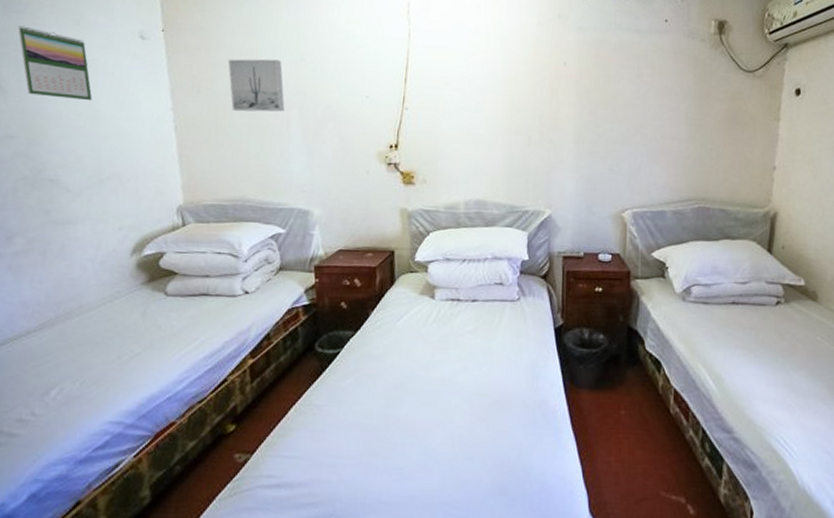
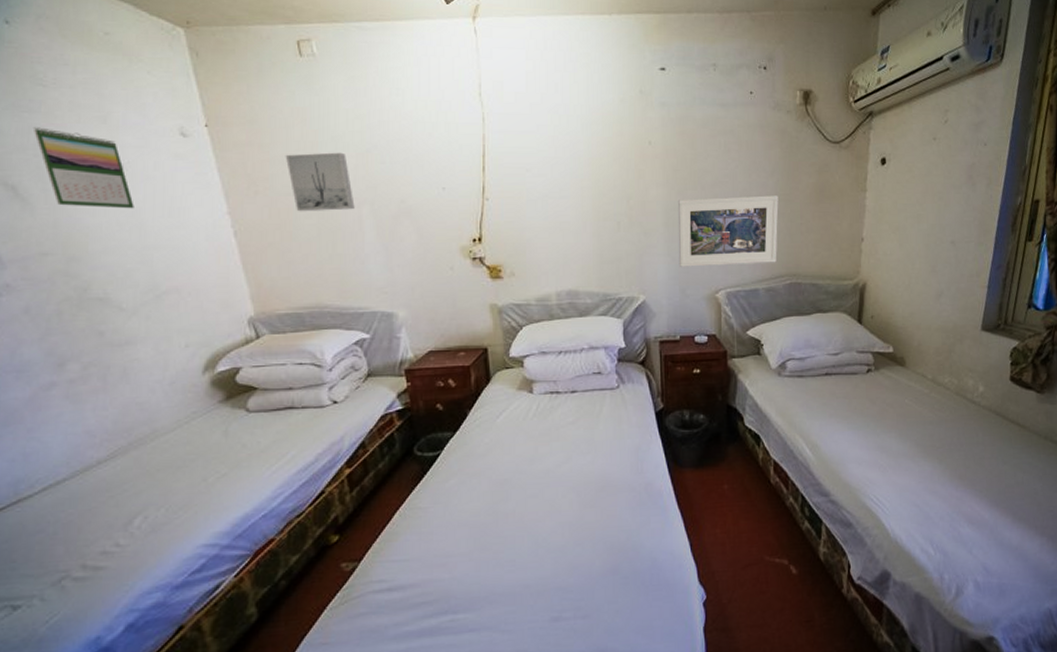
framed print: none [587,118,689,186] -> present [678,195,779,267]

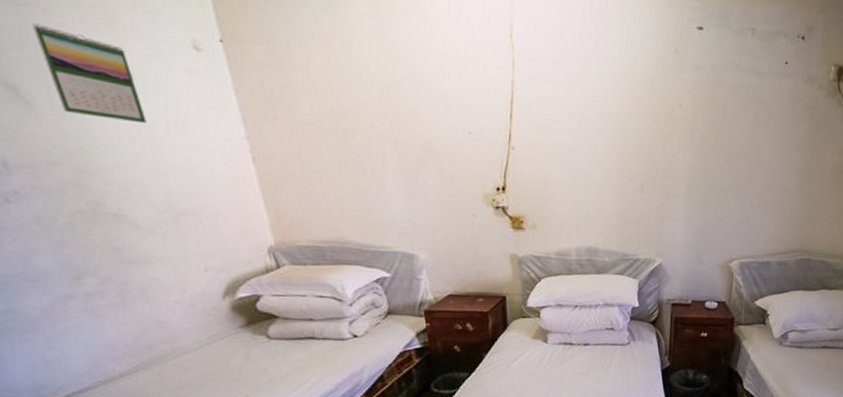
wall art: present [285,152,355,212] -> none [305,80,378,146]
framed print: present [678,195,779,267] -> none [698,167,800,238]

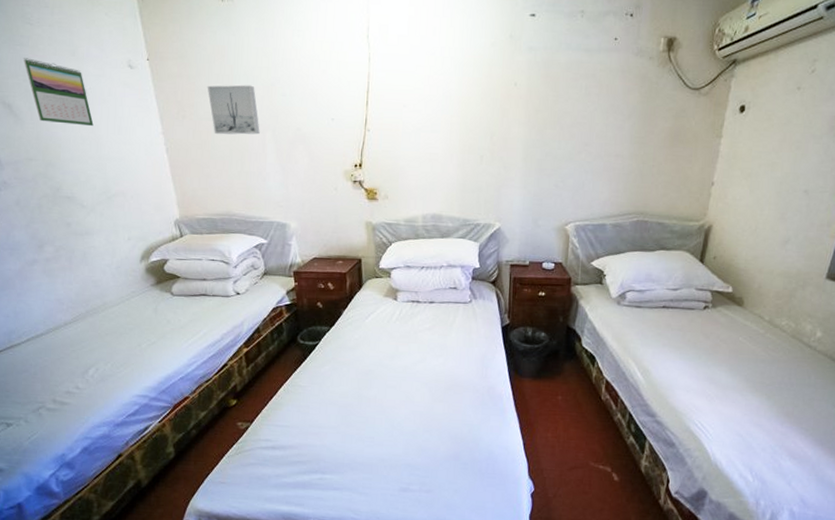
wall art: none [305,80,378,146] -> present [207,85,260,135]

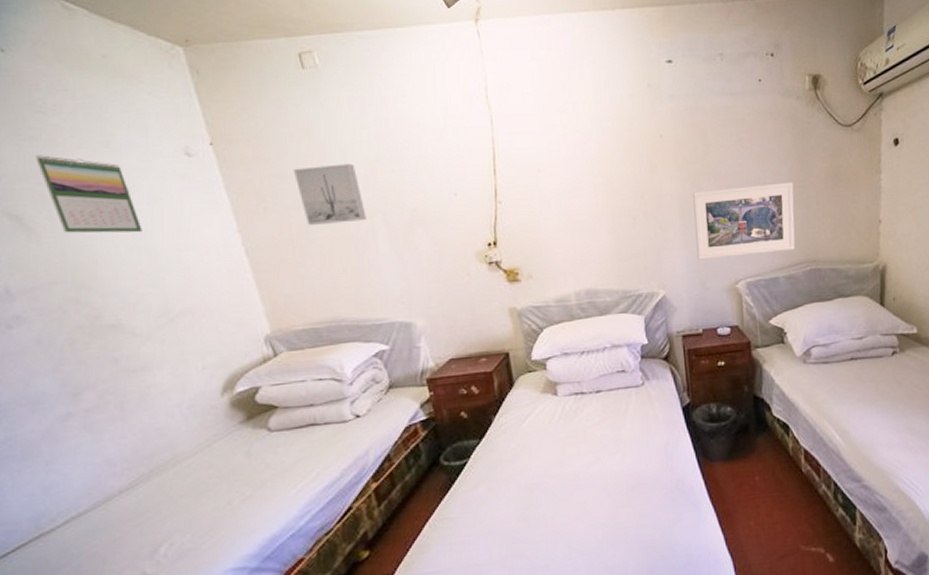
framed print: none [534,137,633,201] -> present [693,182,796,260]

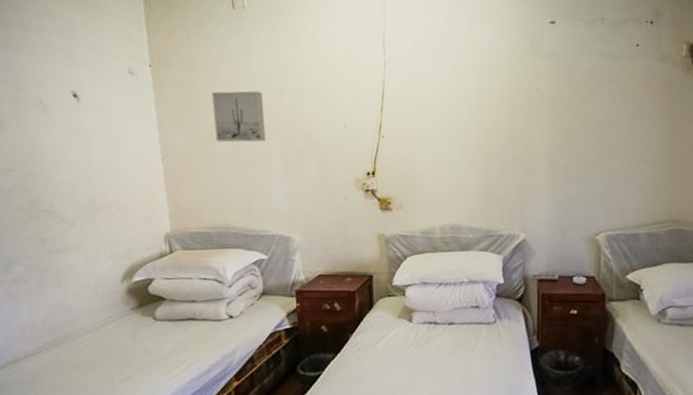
calendar: present [34,155,142,233] -> none [15,64,85,135]
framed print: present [693,182,796,260] -> none [561,142,662,209]

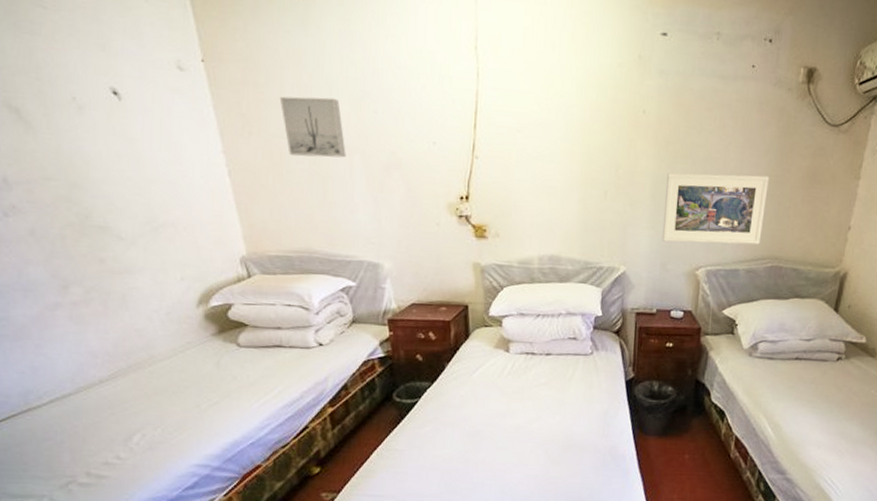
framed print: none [561,142,662,209] -> present [663,173,769,245]

